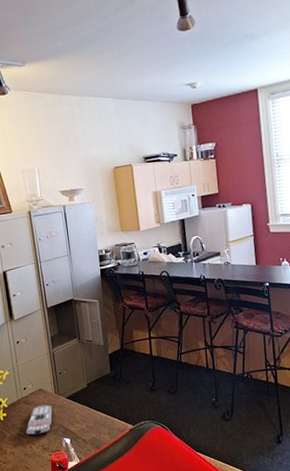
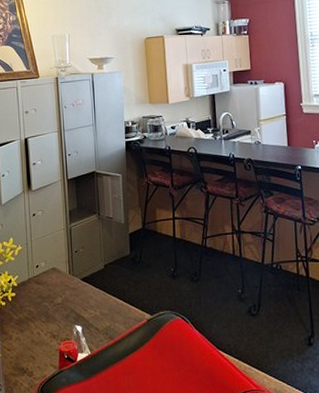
remote control: present [25,404,52,436] -> none [34,286,65,320]

